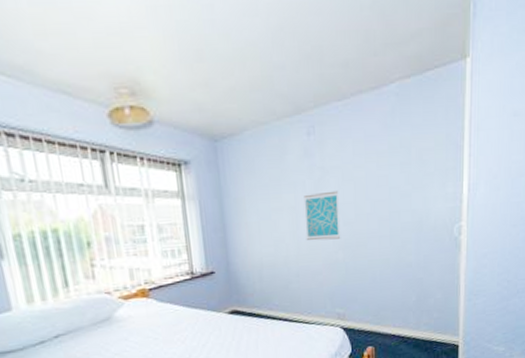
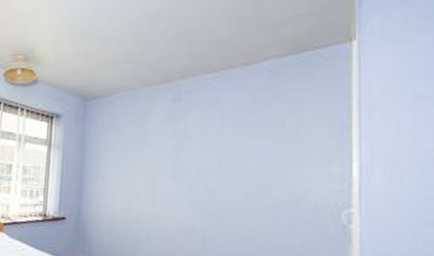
wall art: present [303,190,341,241] -> none [162,155,202,205]

